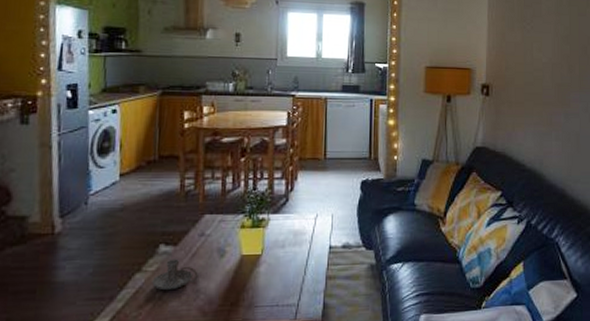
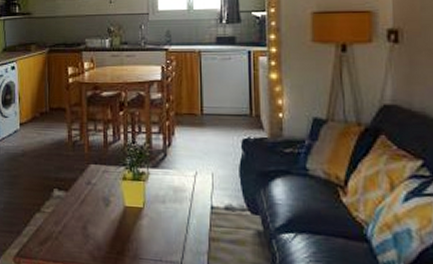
candle holder: present [152,259,198,291] -> none [49,203,87,232]

